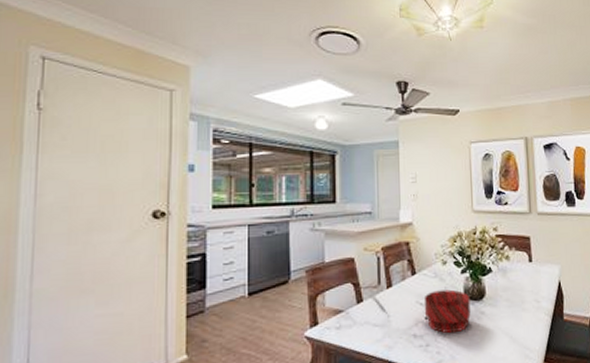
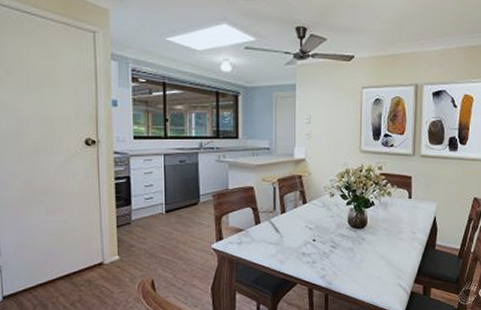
bowl: present [423,289,471,334] -> none [312,218,353,254]

